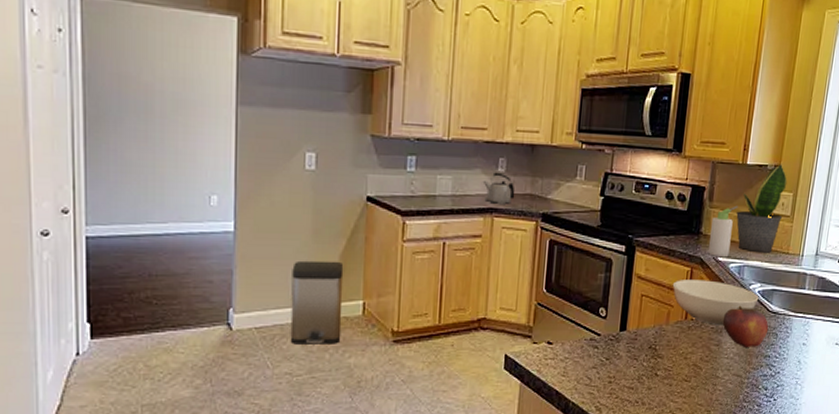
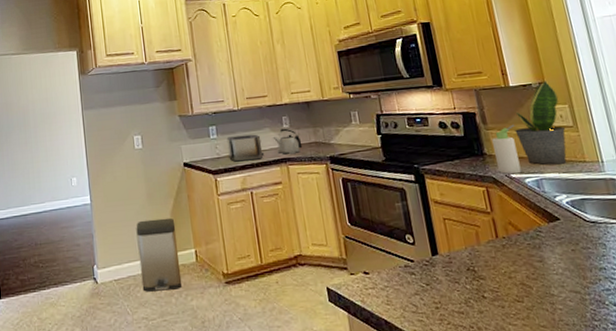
toaster: none [425,172,469,205] -> present [226,134,264,162]
bowl: present [672,280,759,326] -> none [471,197,570,241]
fruit: present [722,305,769,347] -> none [536,218,593,261]

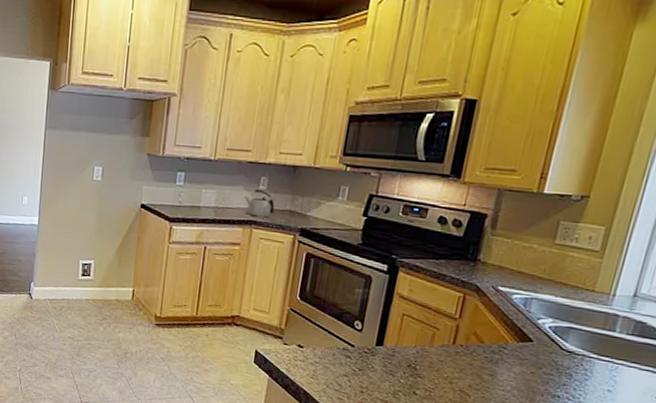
pedal bin: present [136,218,182,292] -> none [74,251,119,320]
toaster: present [226,134,264,162] -> none [191,186,231,217]
bottle: present [492,124,522,175] -> none [486,235,529,288]
potted plant: present [515,81,567,166] -> none [525,195,599,289]

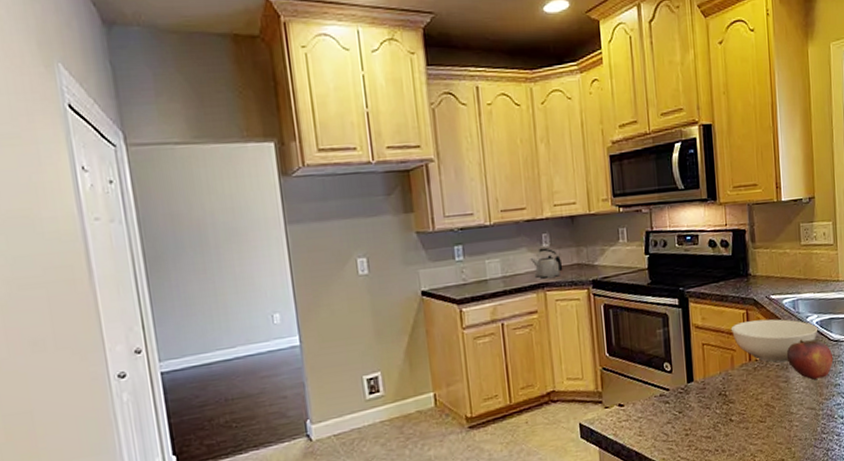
bowl: none [439,304,550,357] -> present [730,319,818,362]
fruit: none [499,338,561,385] -> present [786,339,834,380]

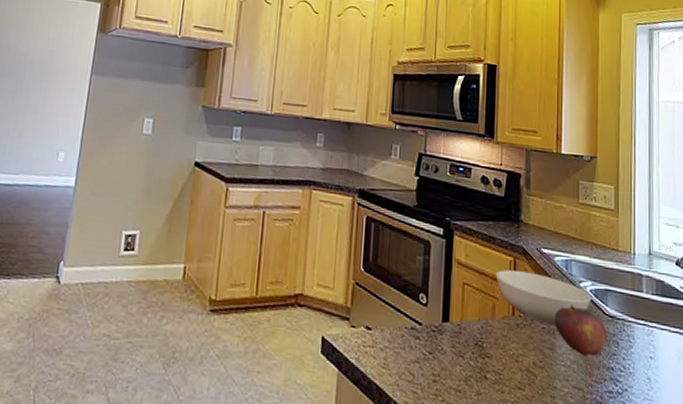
kettle: present [530,247,563,278] -> none [302,146,333,178]

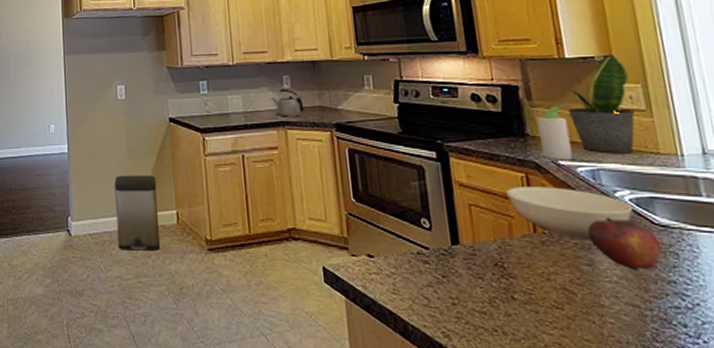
pedal bin: none [112,219,169,308] -> present [114,175,161,251]
kettle: none [302,146,333,178] -> present [270,88,305,117]
bottle: none [531,195,558,250] -> present [537,102,573,161]
potted plant: none [556,155,606,249] -> present [568,54,635,154]

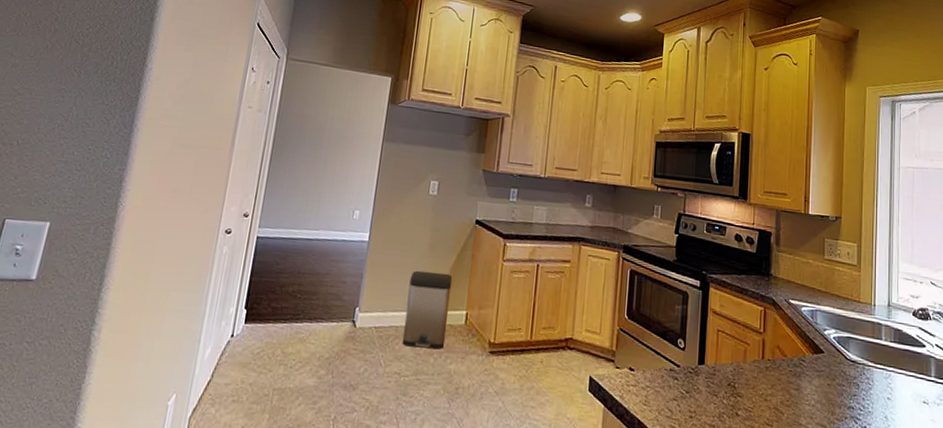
kettle: present [270,88,305,117] -> none [572,206,600,235]
bowl: present [505,187,634,241] -> none [747,318,835,370]
bottle: present [537,102,573,161] -> none [780,251,805,301]
potted plant: present [568,54,635,154] -> none [804,216,850,300]
fruit: present [587,216,662,269] -> none [800,350,849,396]

